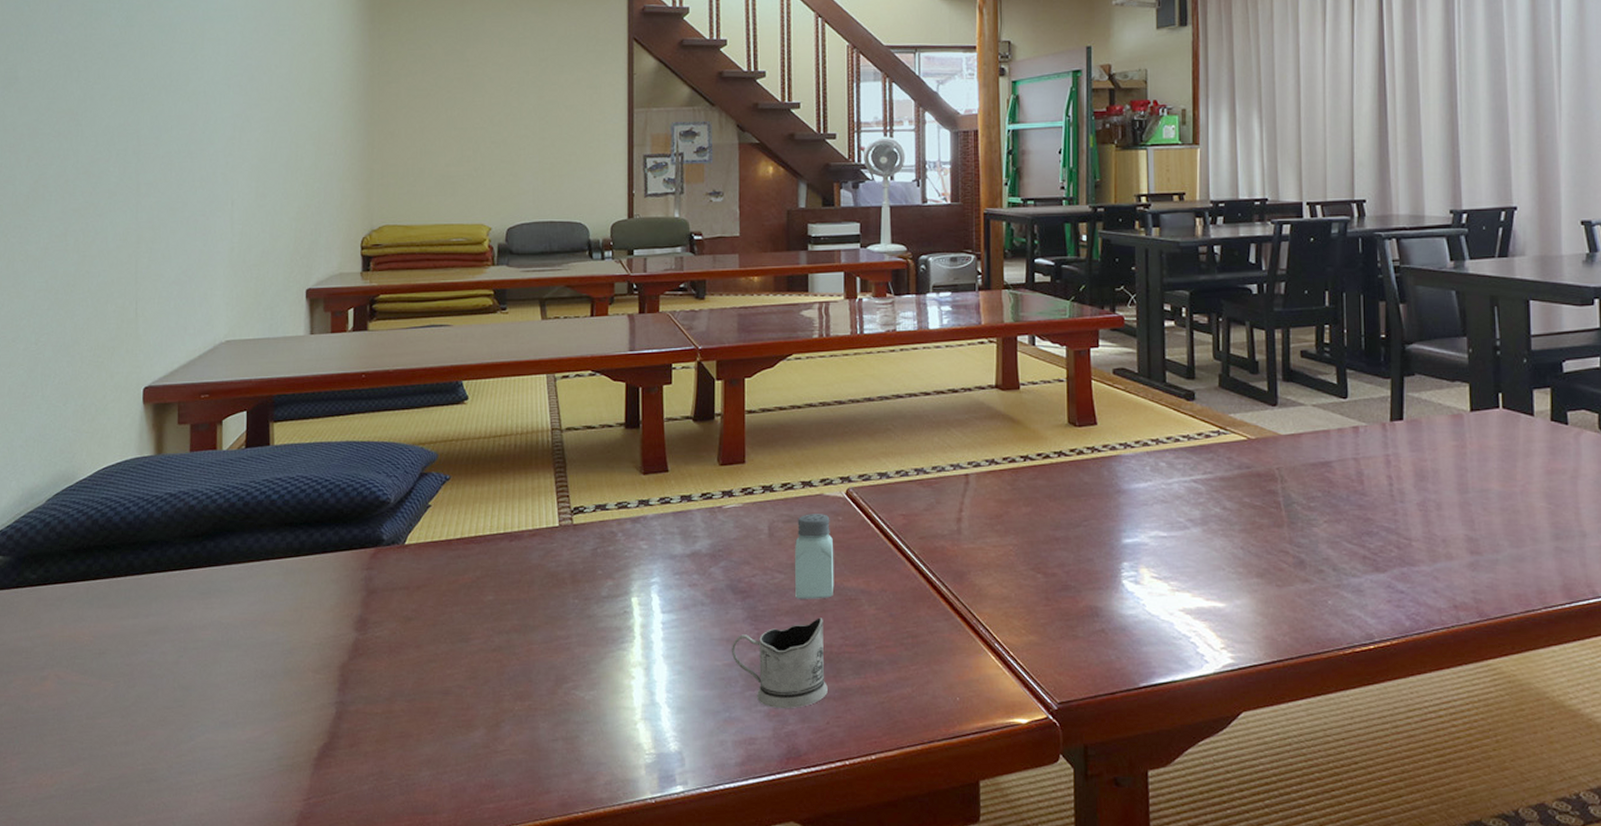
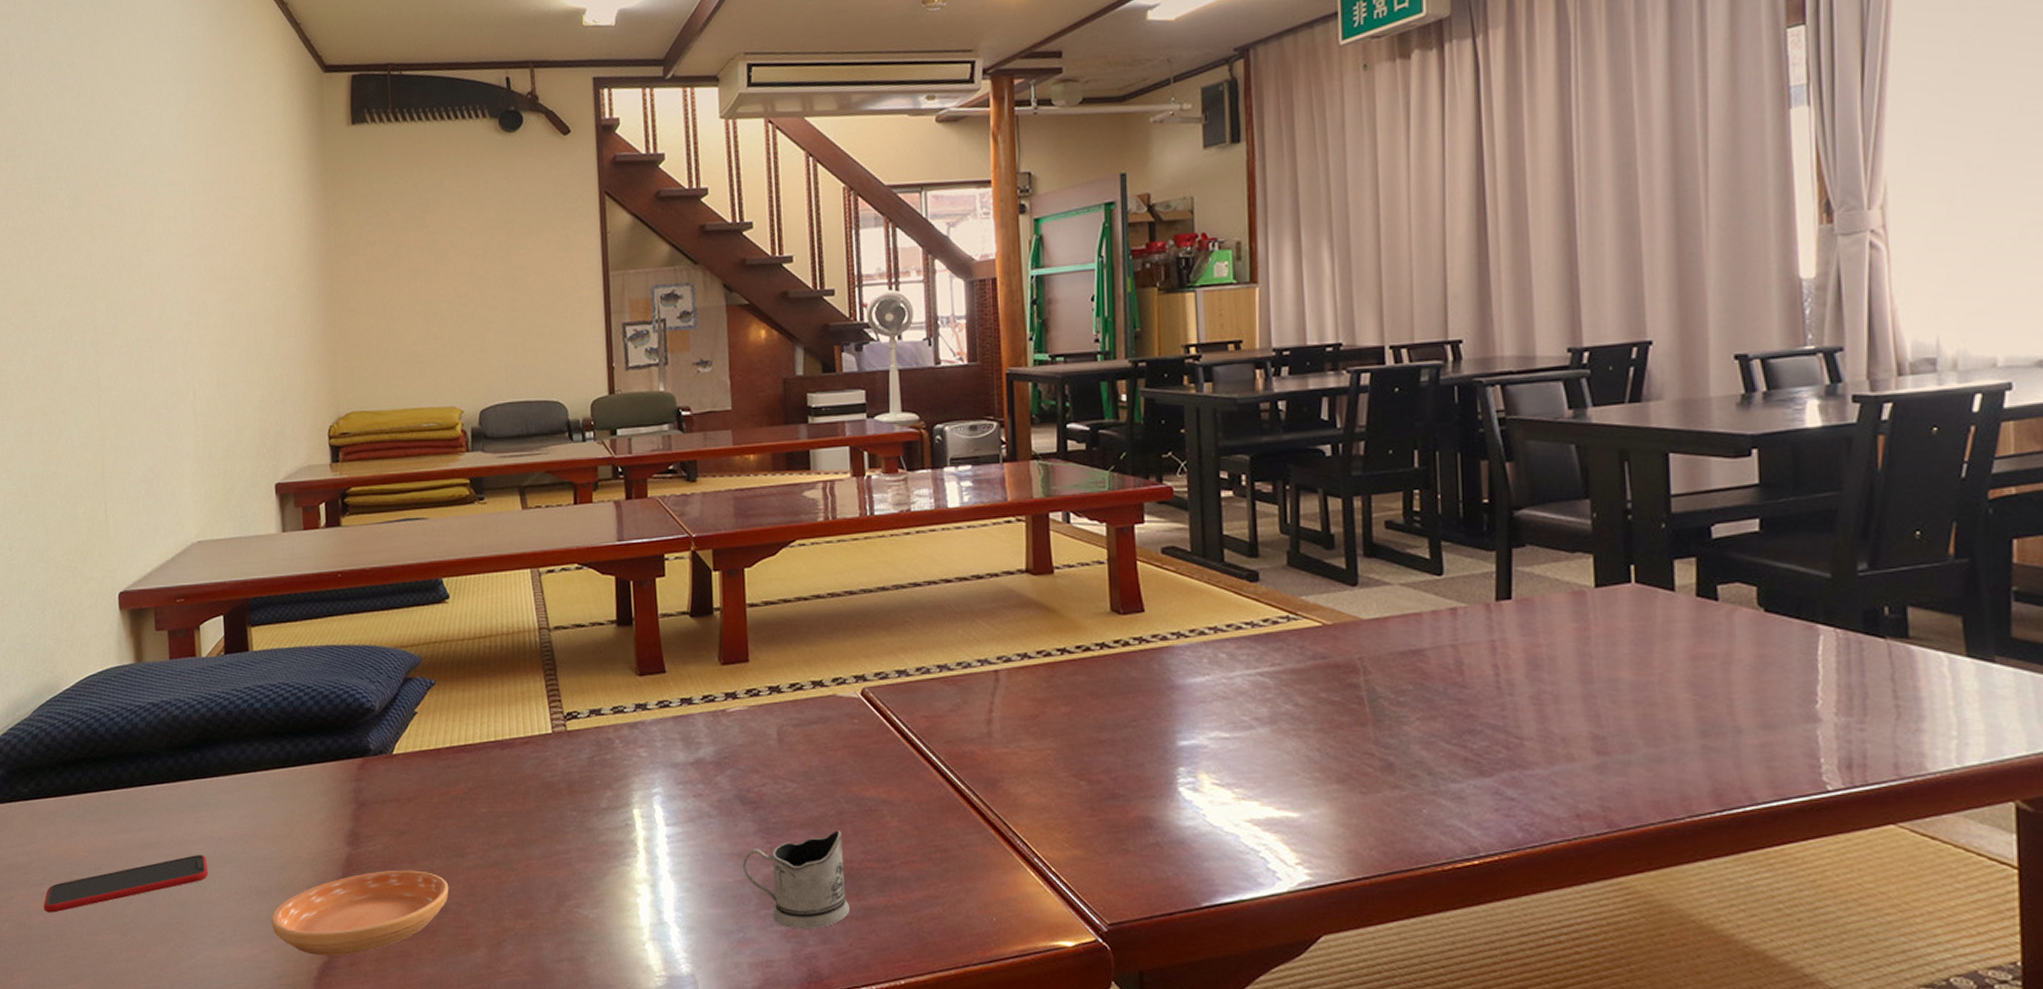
smartphone: none [43,640,215,697] -> present [43,855,209,913]
saucer: none [274,654,452,737] -> present [271,870,449,956]
saltshaker: present [795,514,834,599] -> none [807,716,852,810]

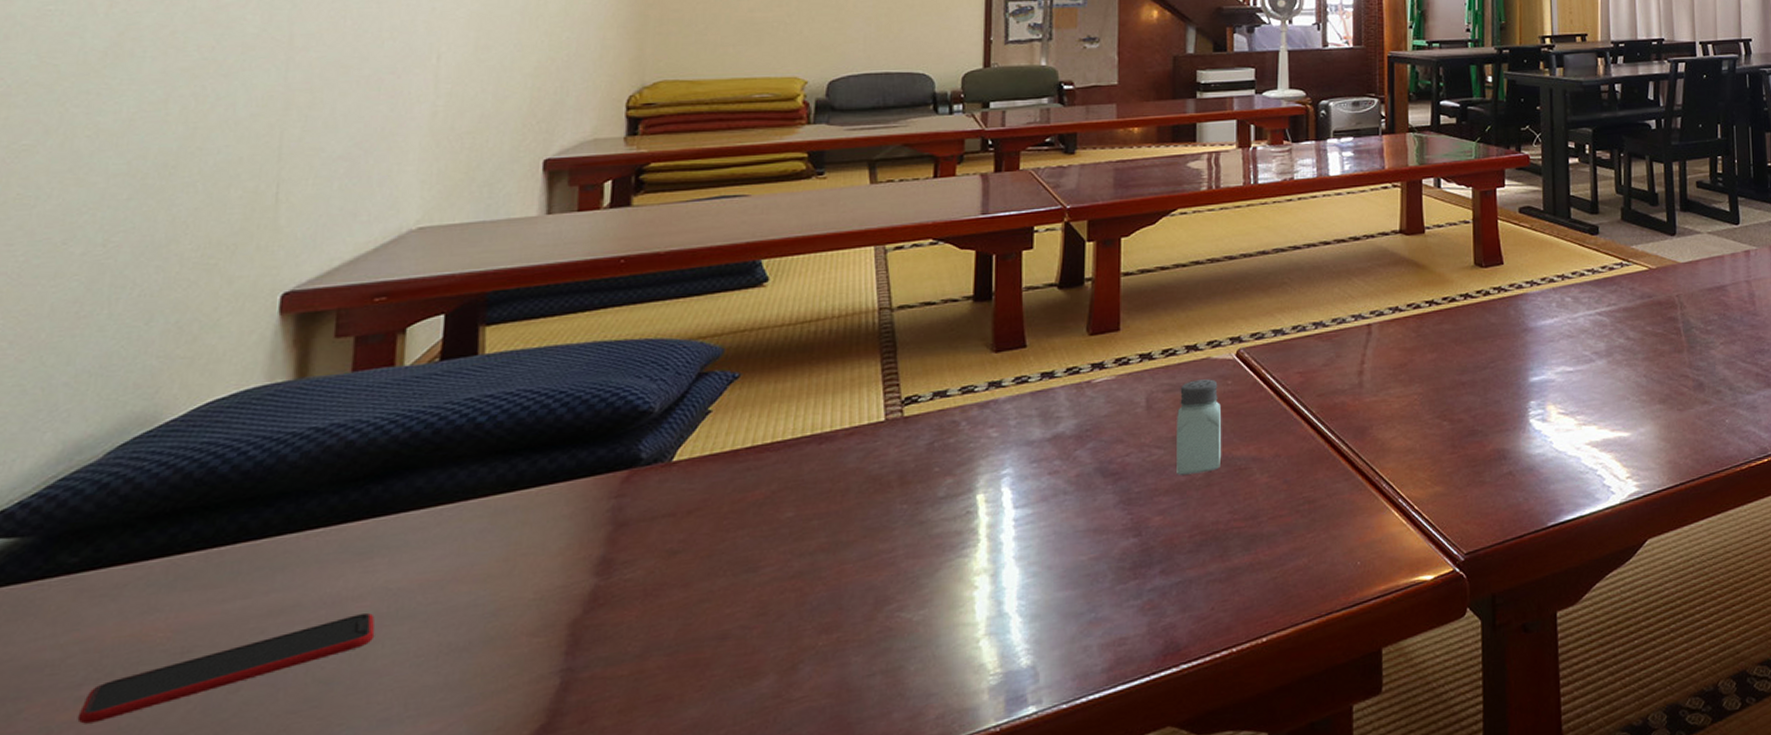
saucer: present [271,870,449,956] -> none [466,594,733,719]
tea glass holder: present [743,830,850,930] -> none [1100,493,1213,601]
saltshaker: none [807,716,852,810] -> present [1177,379,1222,475]

